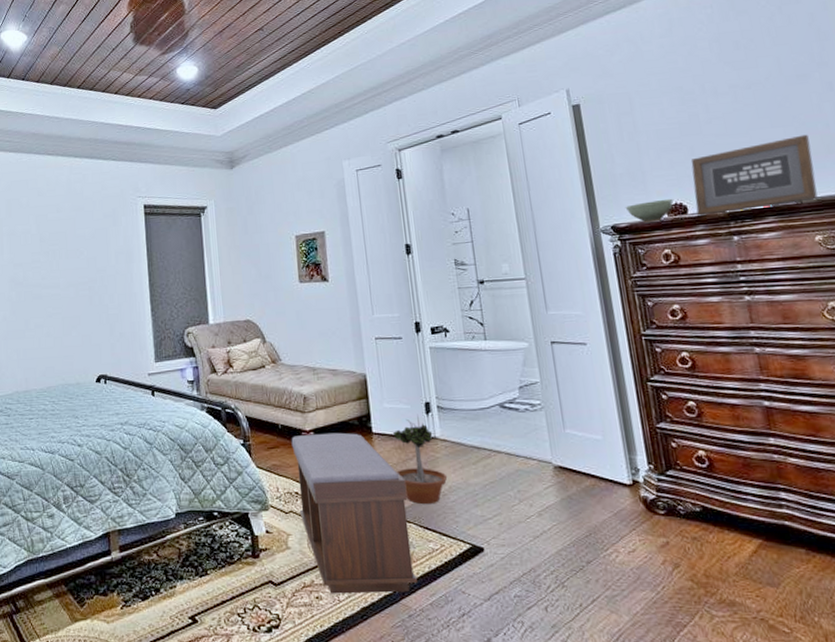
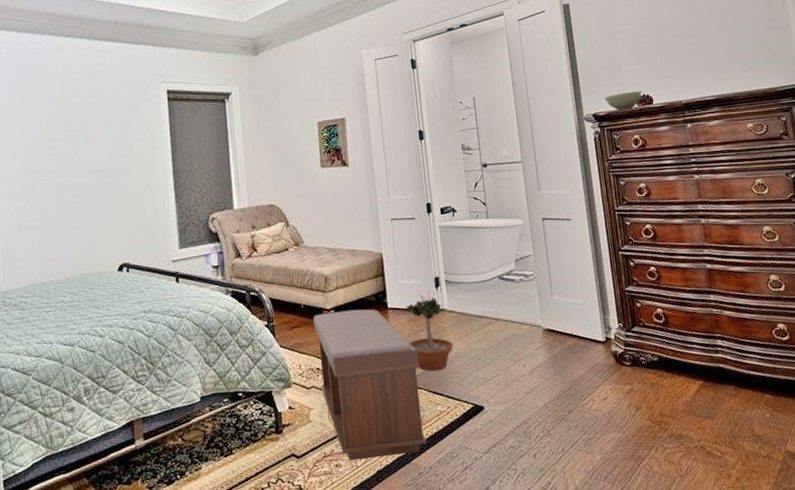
picture frame: present [690,134,818,216] -> none [656,37,751,106]

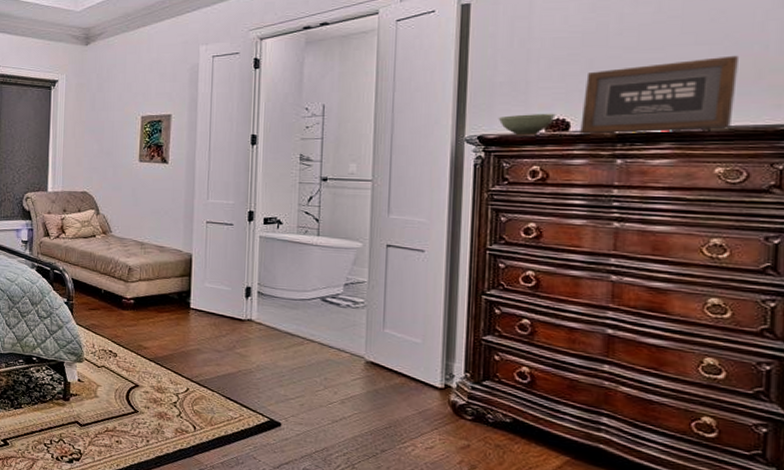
bench: present [313,309,427,461] -> none [110,301,216,449]
potted tree: present [407,289,454,372] -> none [208,297,257,379]
picture frame: none [656,37,751,106] -> present [580,55,738,134]

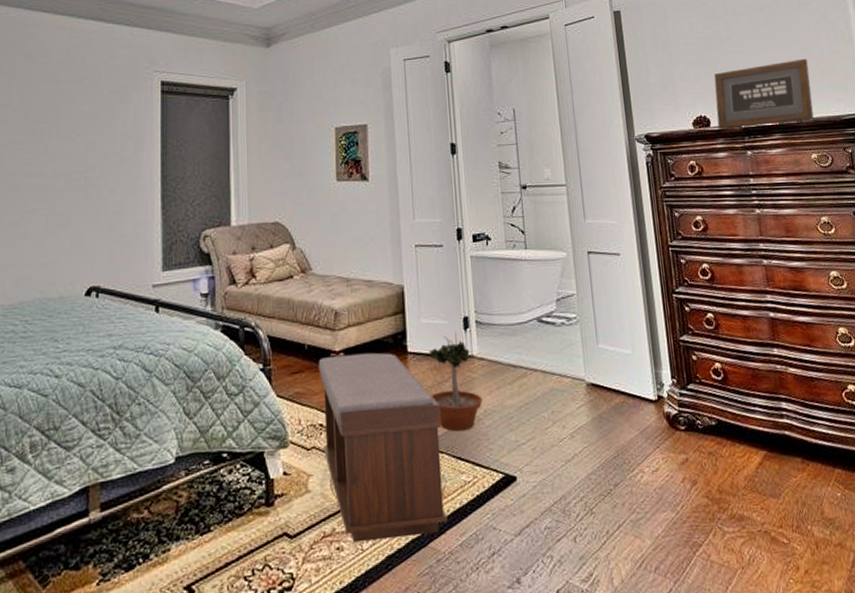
bench: none [110,301,216,449] -> present [318,352,448,543]
potted tree: none [208,297,257,379] -> present [430,331,483,432]
bowl: present [498,113,556,136] -> none [657,111,699,133]

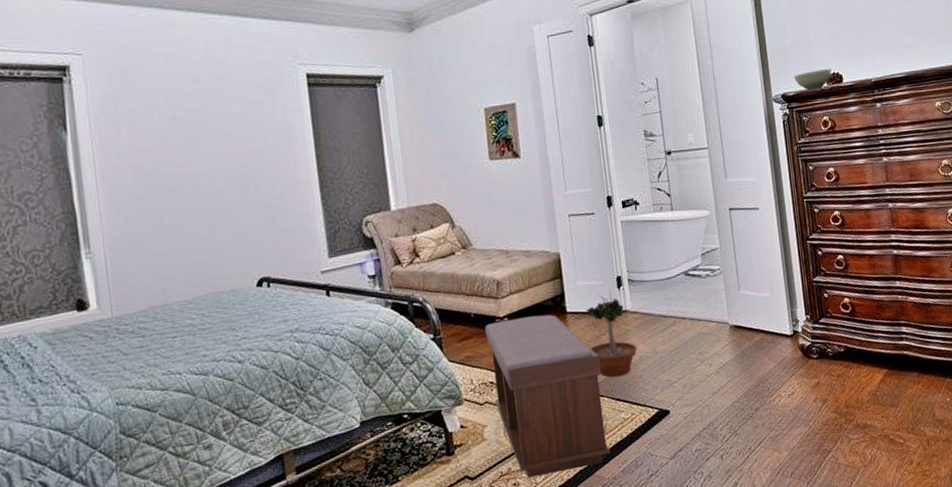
bowl: none [657,111,699,133] -> present [793,68,832,91]
picture frame: present [713,58,814,129] -> none [846,10,939,84]

